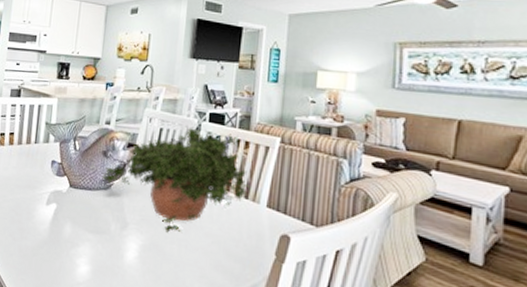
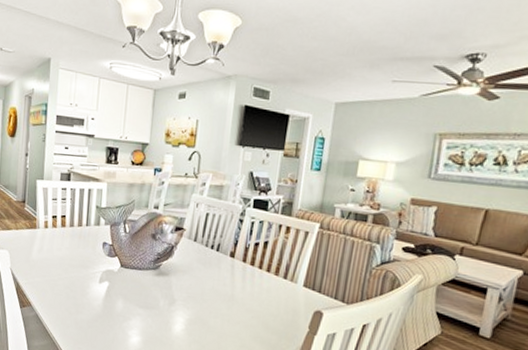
potted plant: present [102,128,249,233] -> none [151,213,288,309]

